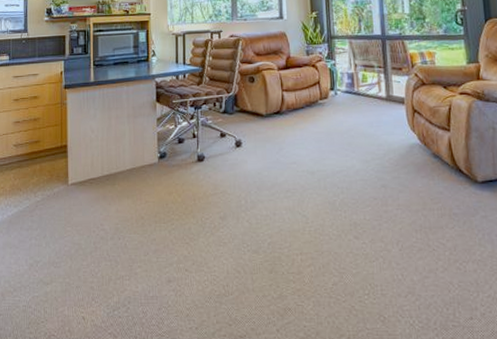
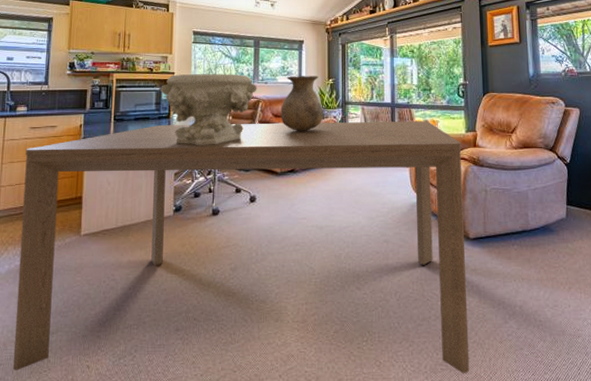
dining table: none [10,53,486,331] -> present [12,121,470,373]
decorative bowl: none [138,11,237,89] -> present [160,74,257,145]
vase: none [262,9,309,70] -> present [281,76,324,131]

